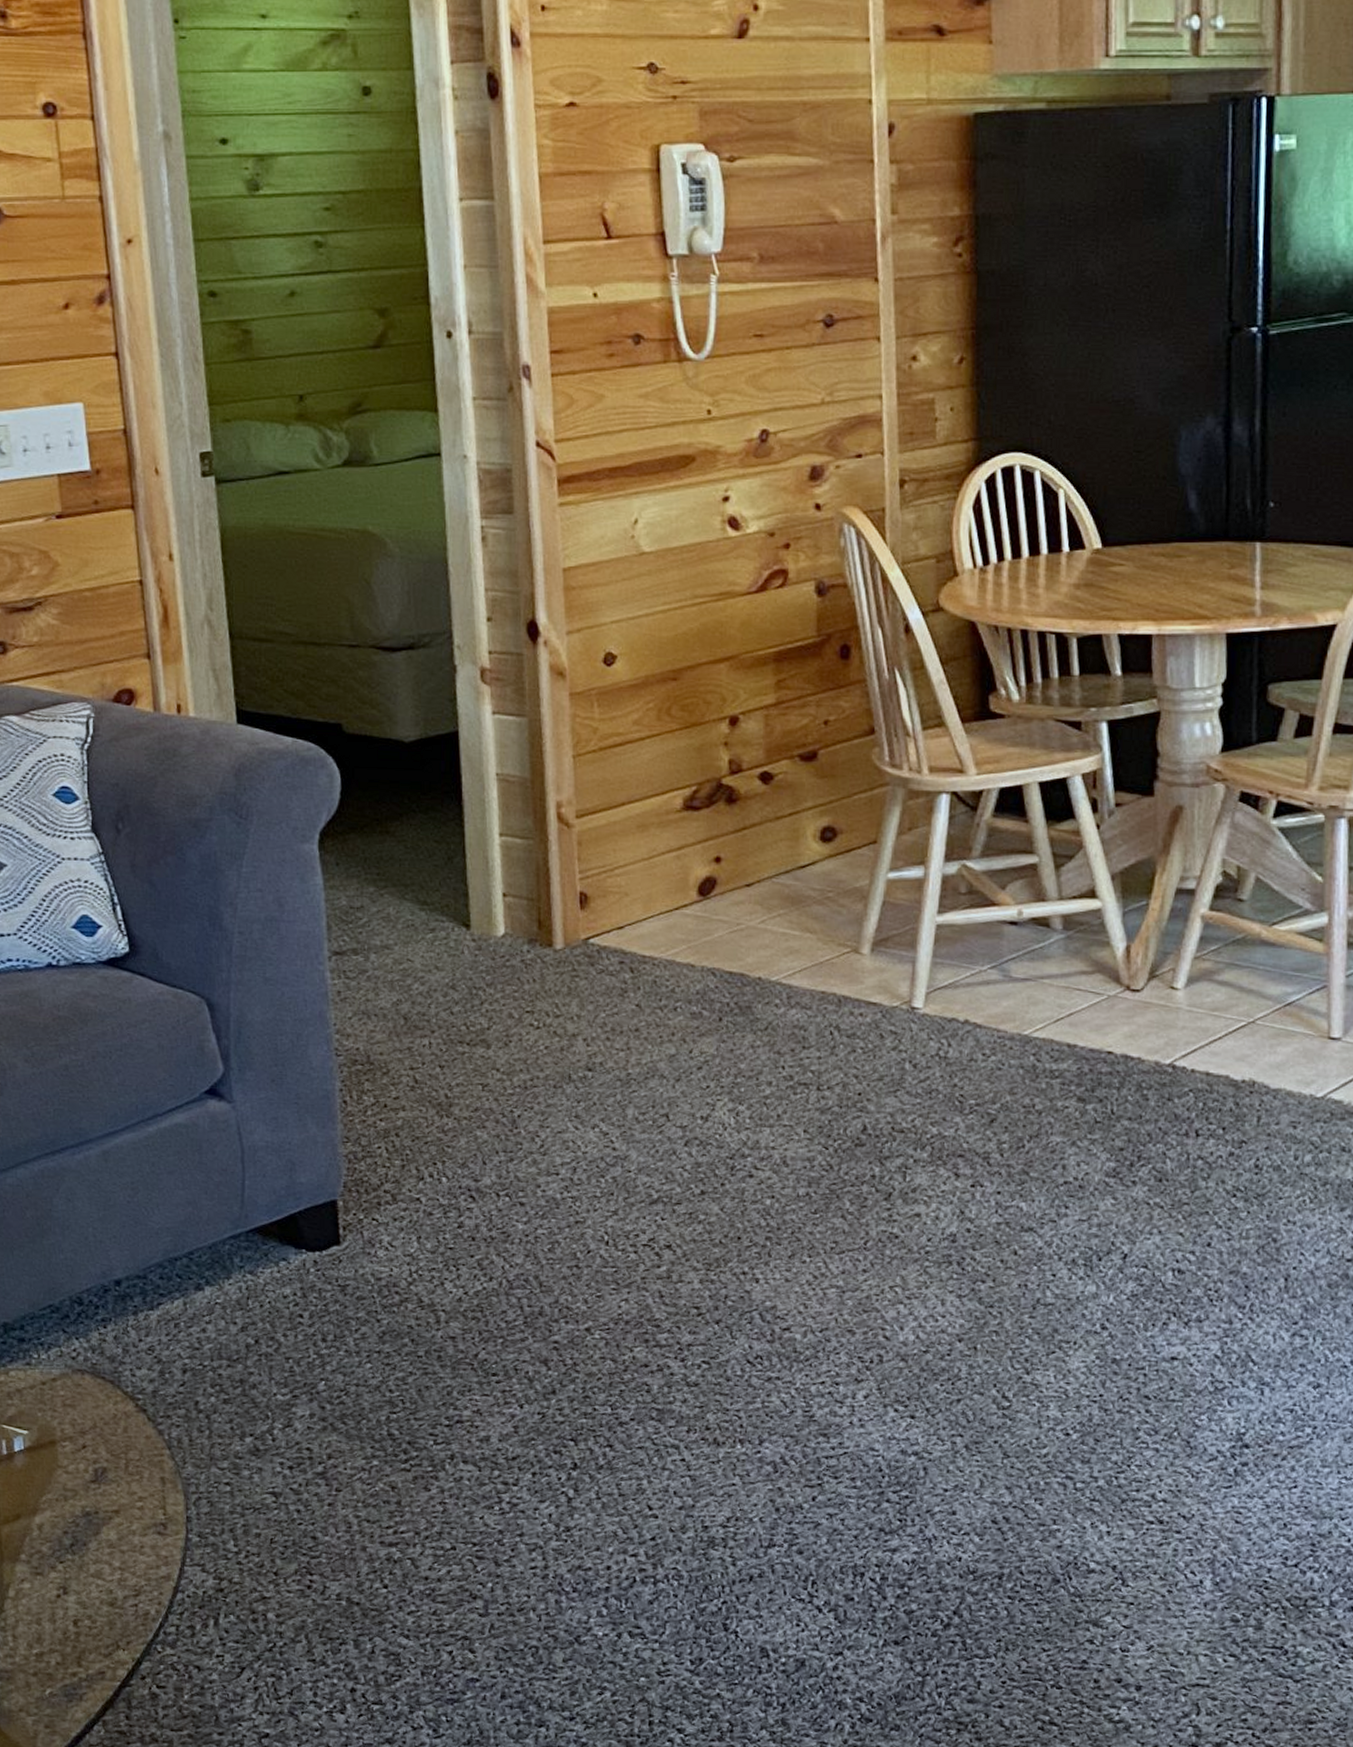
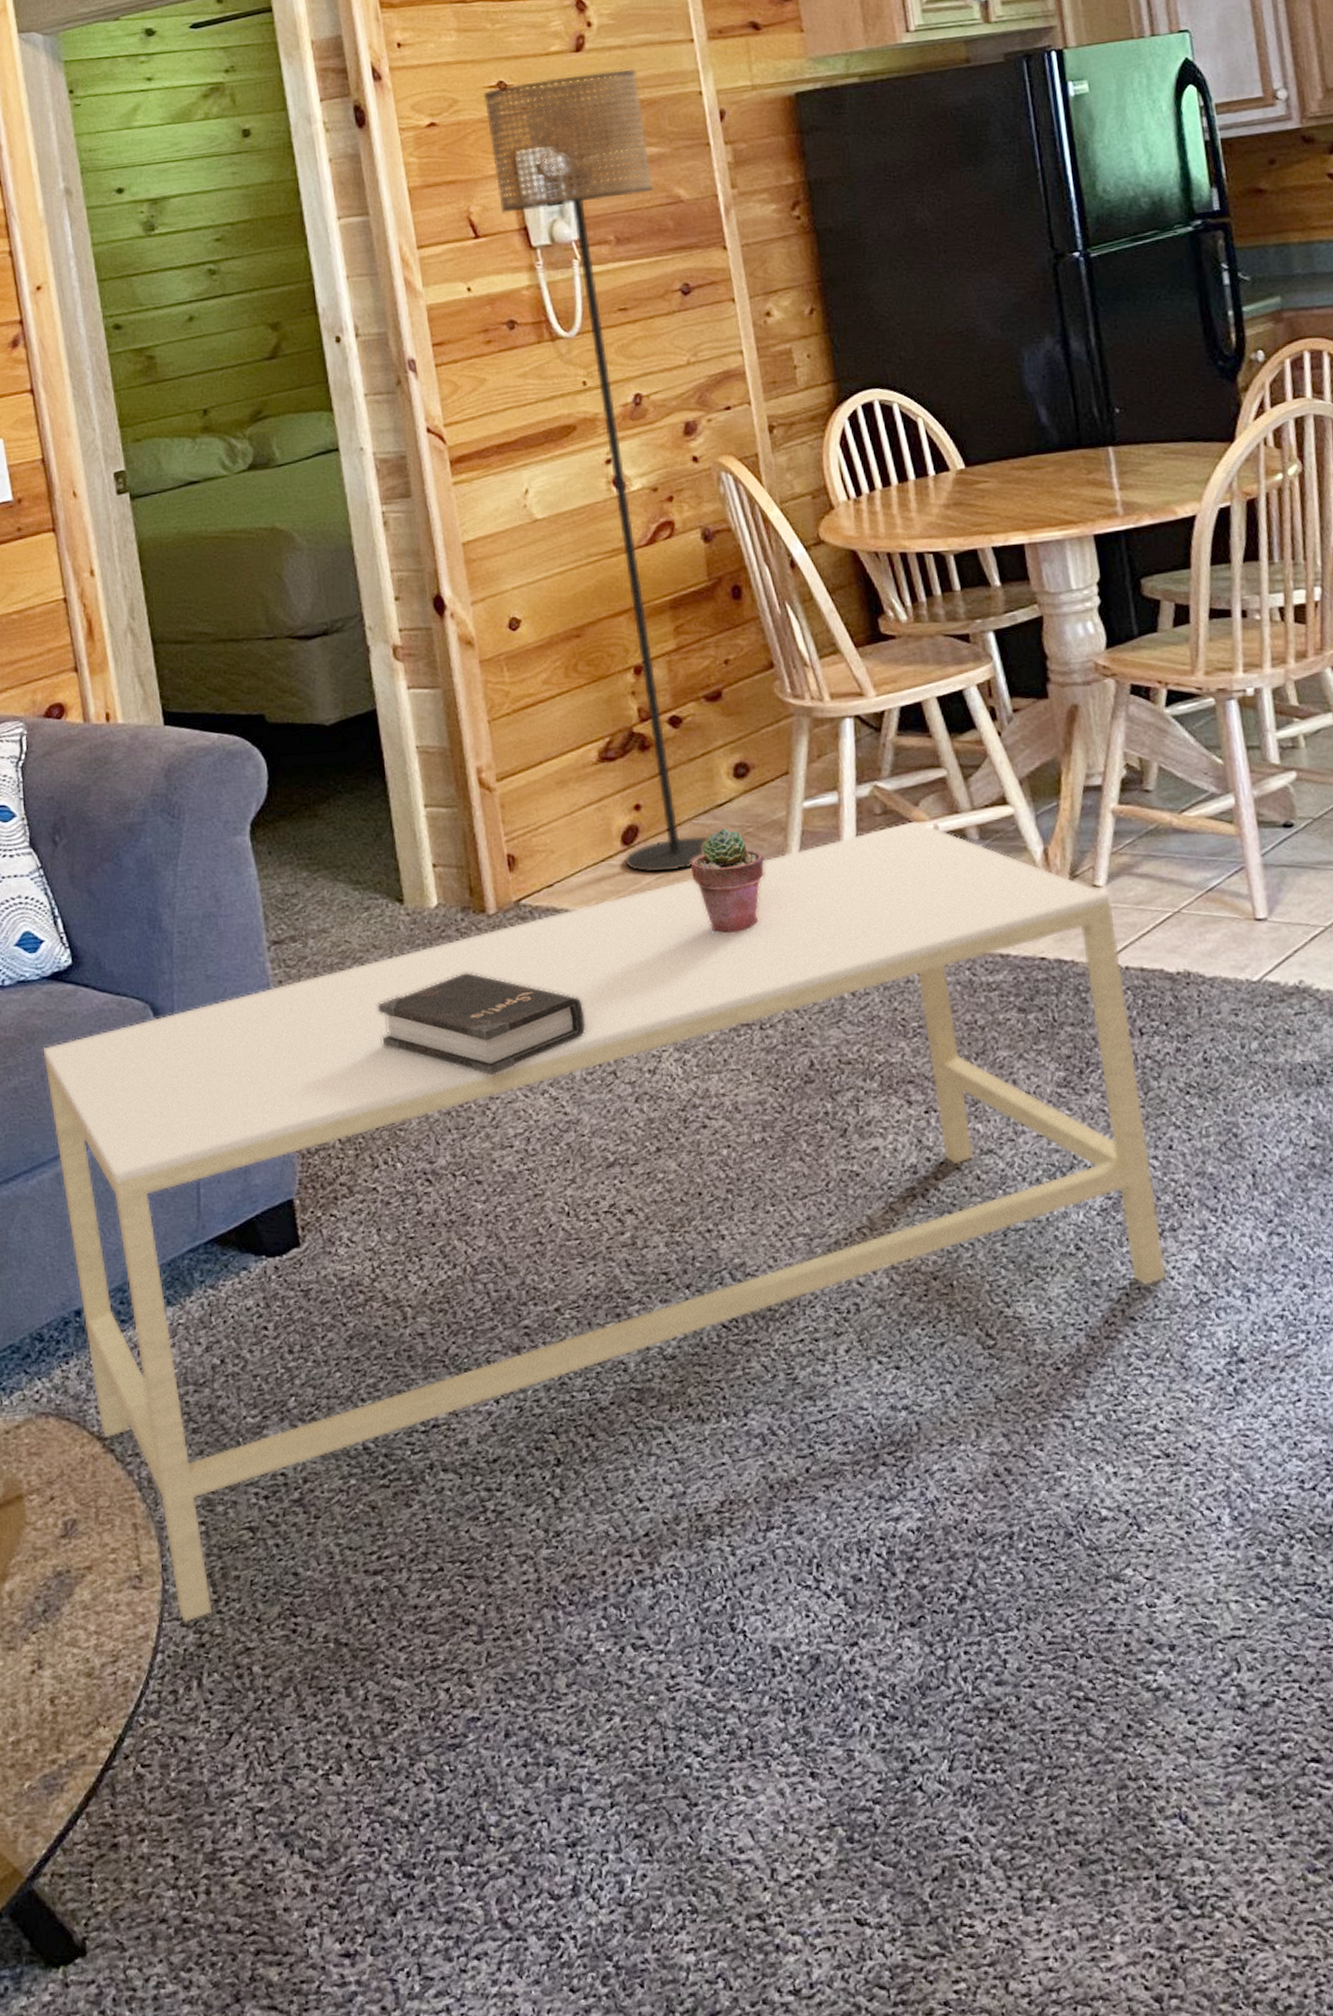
coffee table: none [95,903,1188,1569] -> present [43,820,1167,1622]
hardback book: none [435,1003,643,1105] -> present [377,972,586,1076]
floor lamp: none [631,65,807,927] -> present [483,69,709,872]
potted succulent: none [765,890,841,995] -> present [690,828,766,934]

